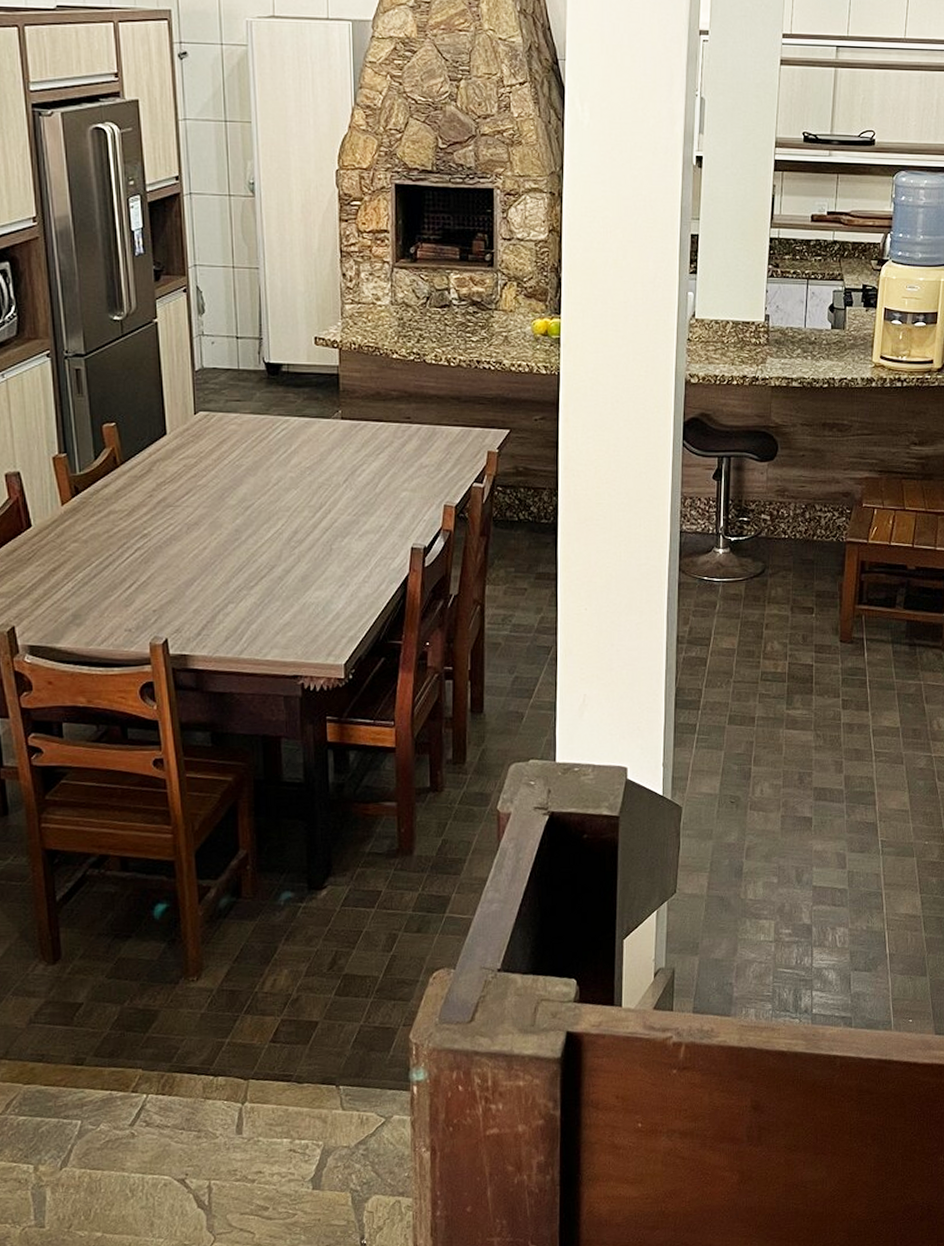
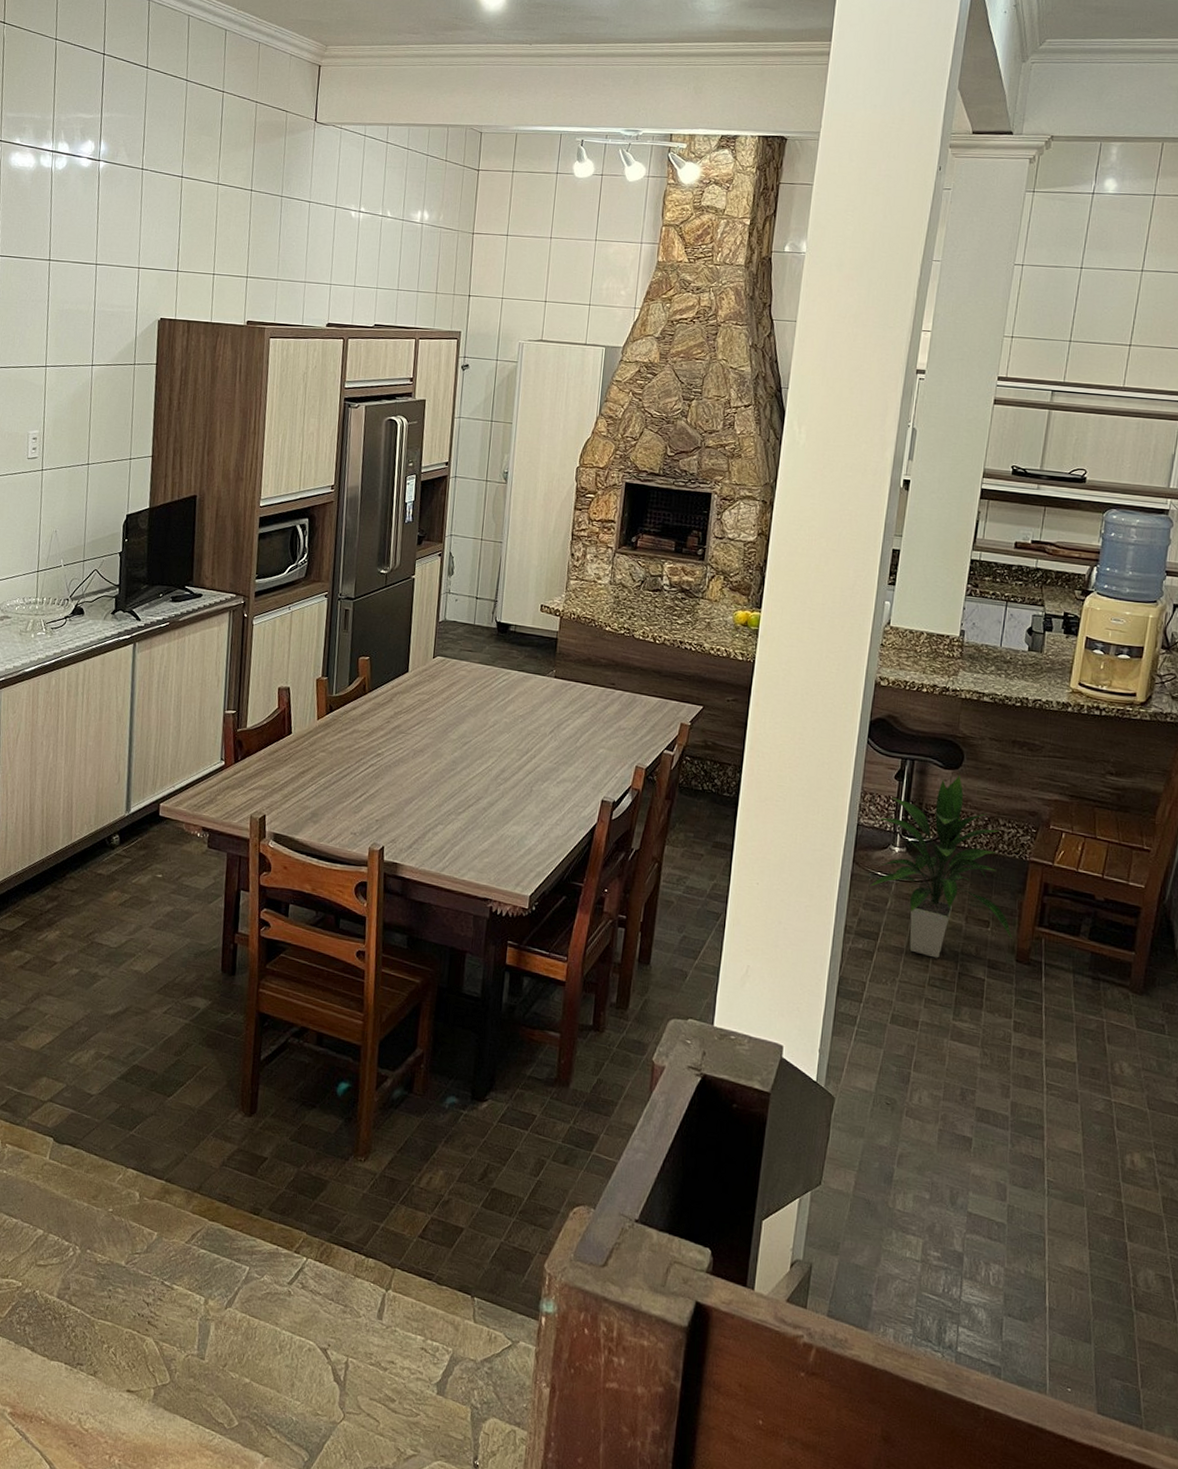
indoor plant: none [698,465,836,653] -> present [870,775,1013,958]

